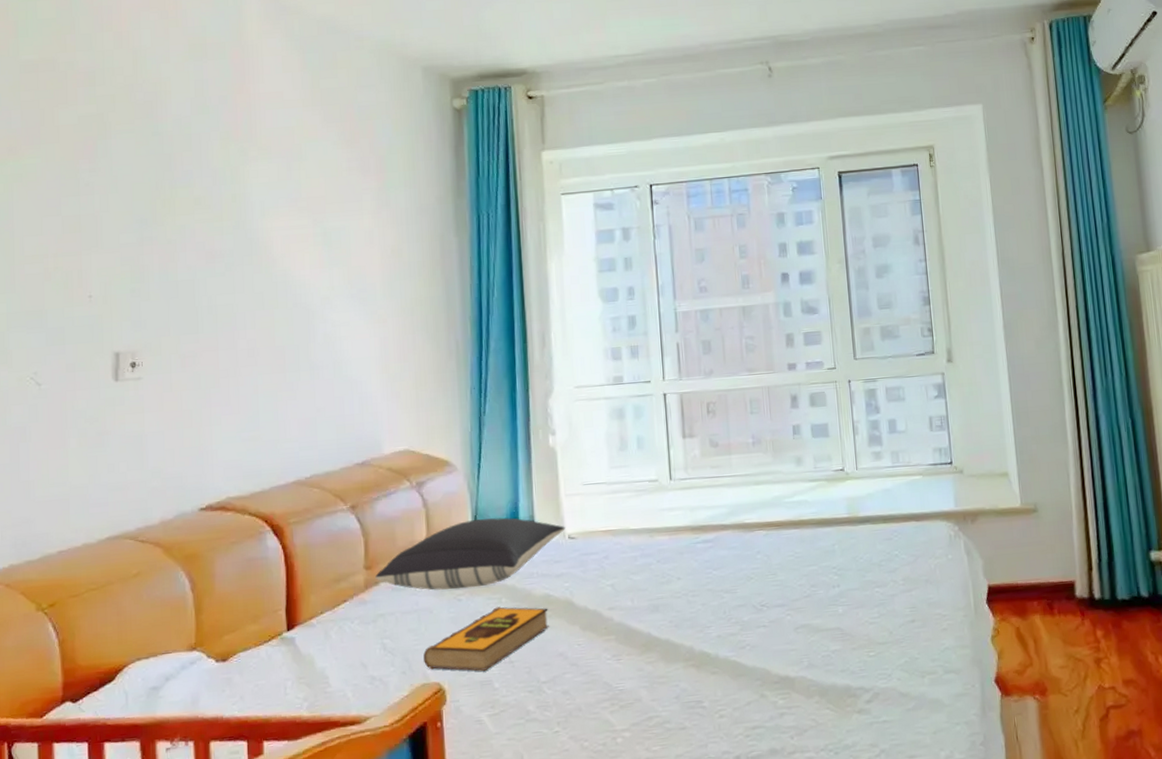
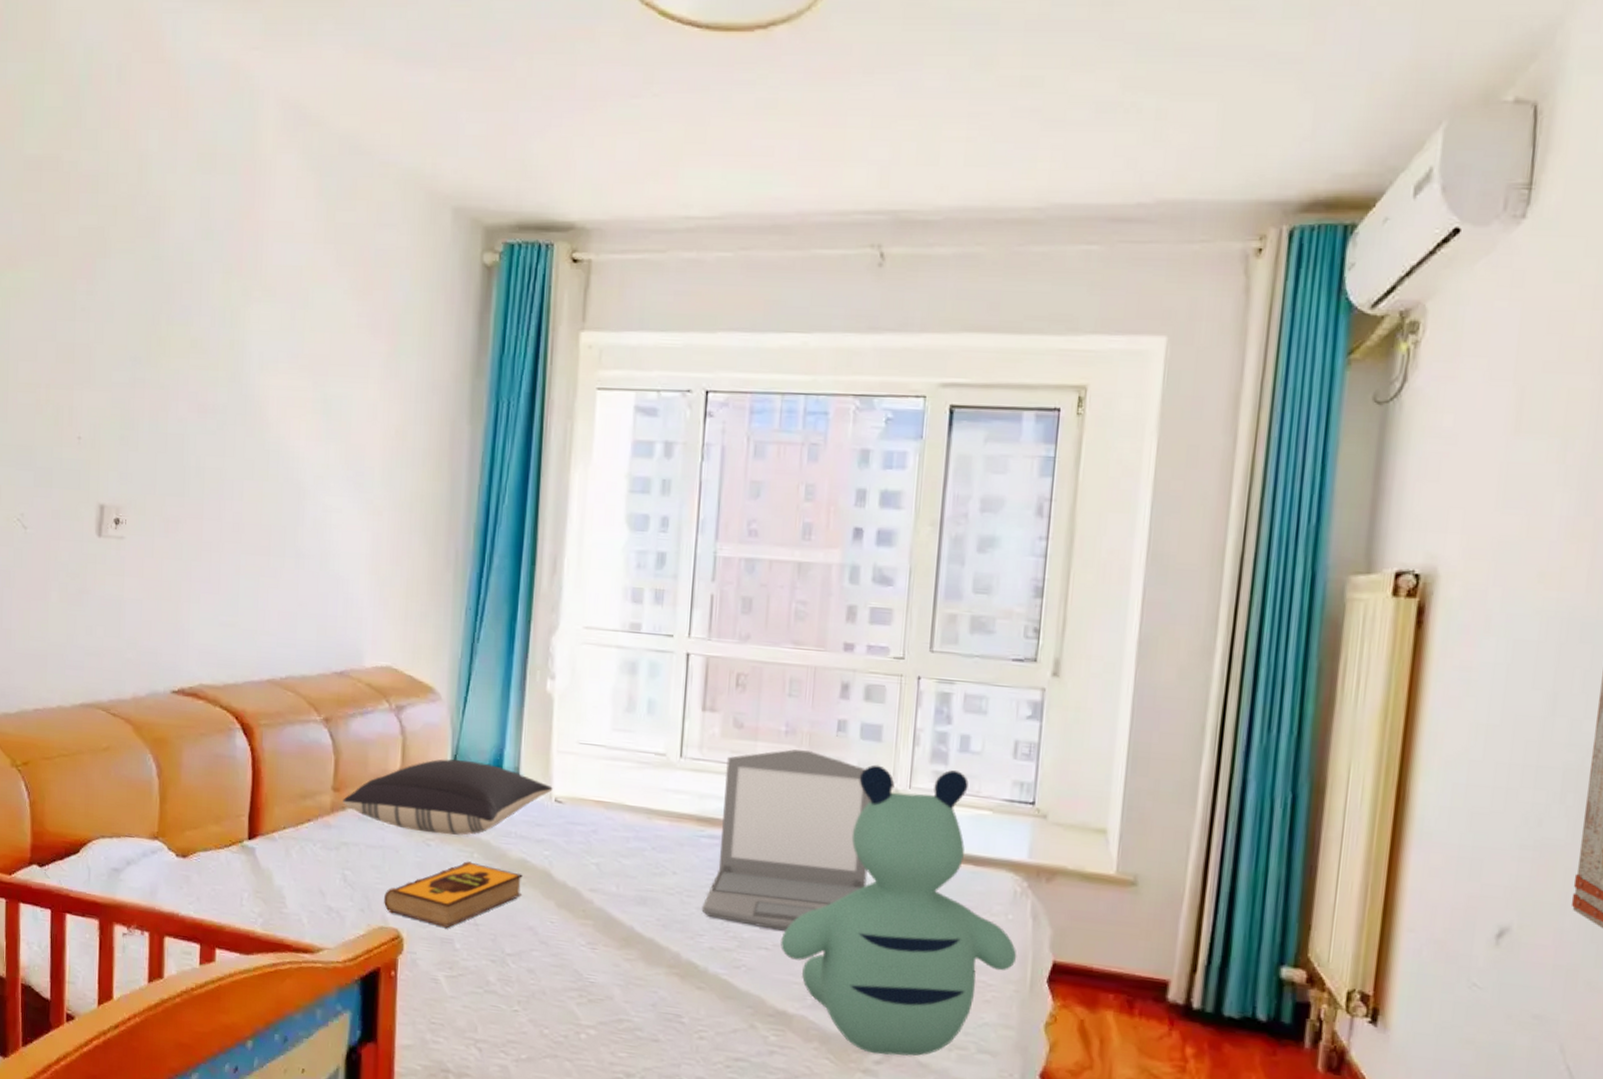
laptop: none [706,455,836,610] -> present [701,749,872,931]
bear: none [775,449,961,695] -> present [780,764,1017,1056]

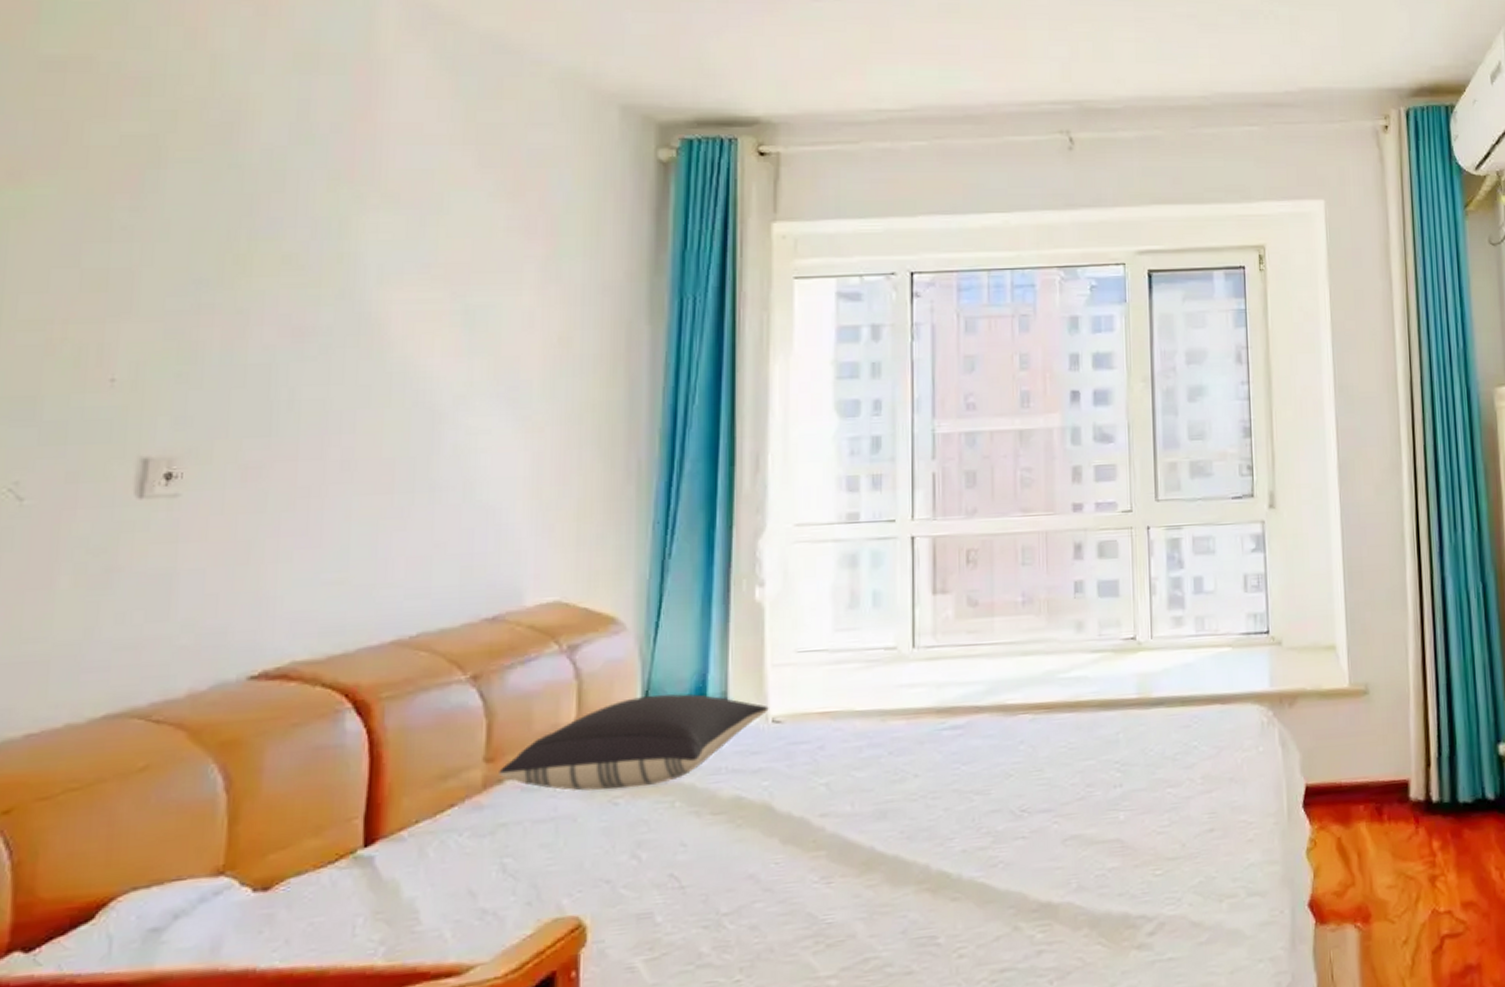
hardback book: present [384,861,523,928] -> none [559,813,738,900]
laptop: present [701,749,872,931] -> none [949,618,1120,817]
bear: present [780,764,1017,1056] -> none [1038,613,1272,926]

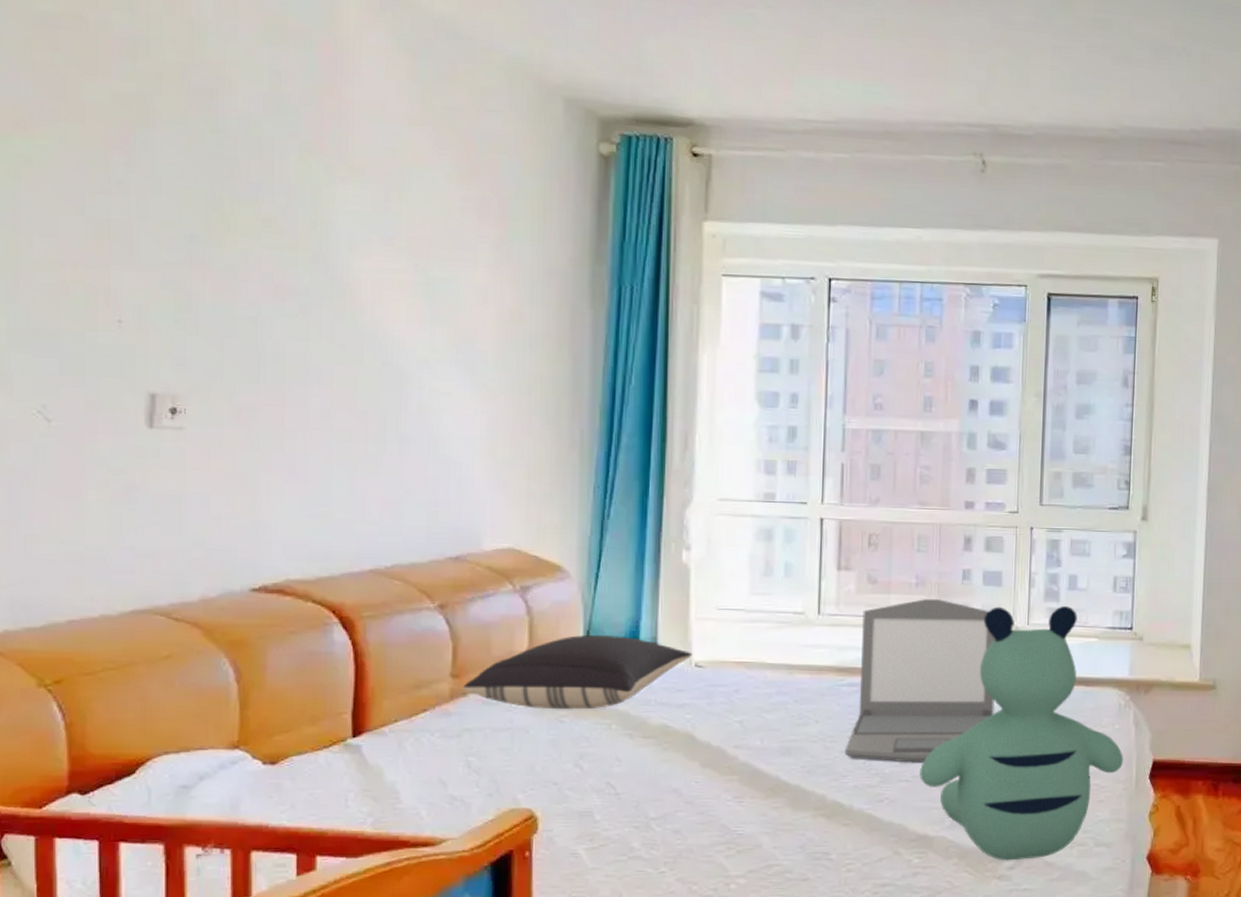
laptop: none [949,618,1120,817] -> present [844,599,995,763]
bear: none [1038,613,1272,926] -> present [920,606,1124,861]

